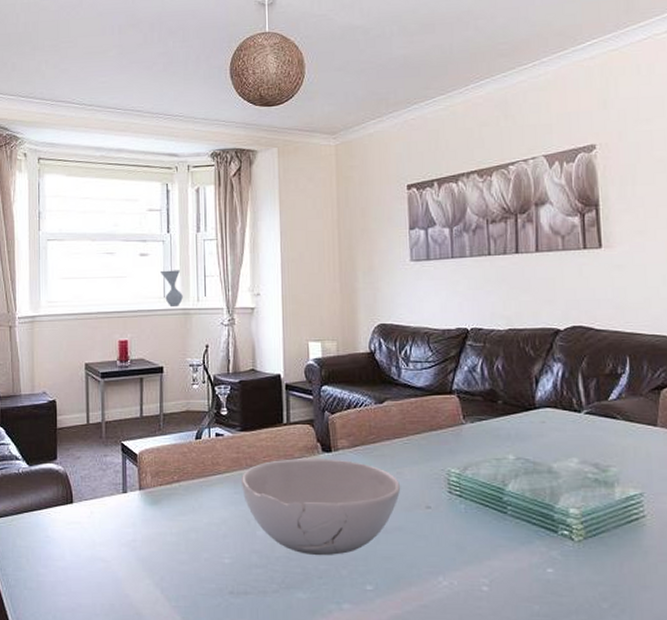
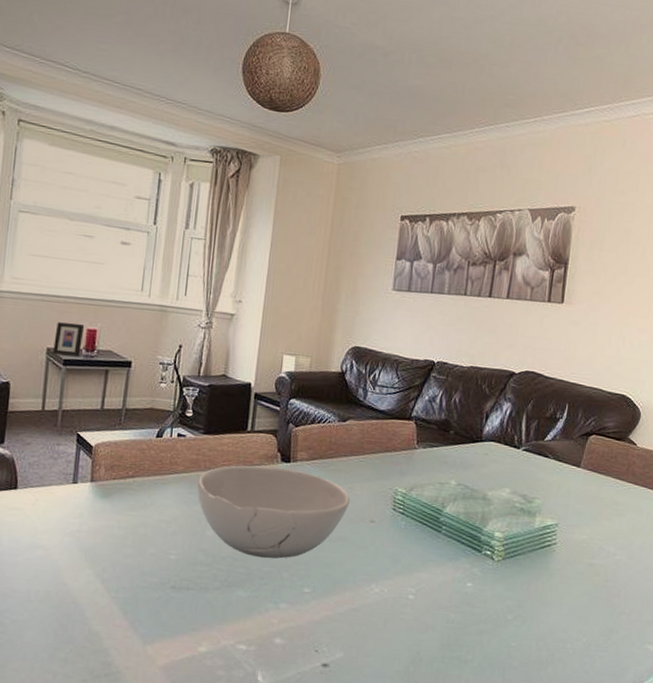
picture frame: none [90,337,117,369] -> present [53,322,85,357]
decorative vase: present [159,270,183,308] -> none [140,262,162,303]

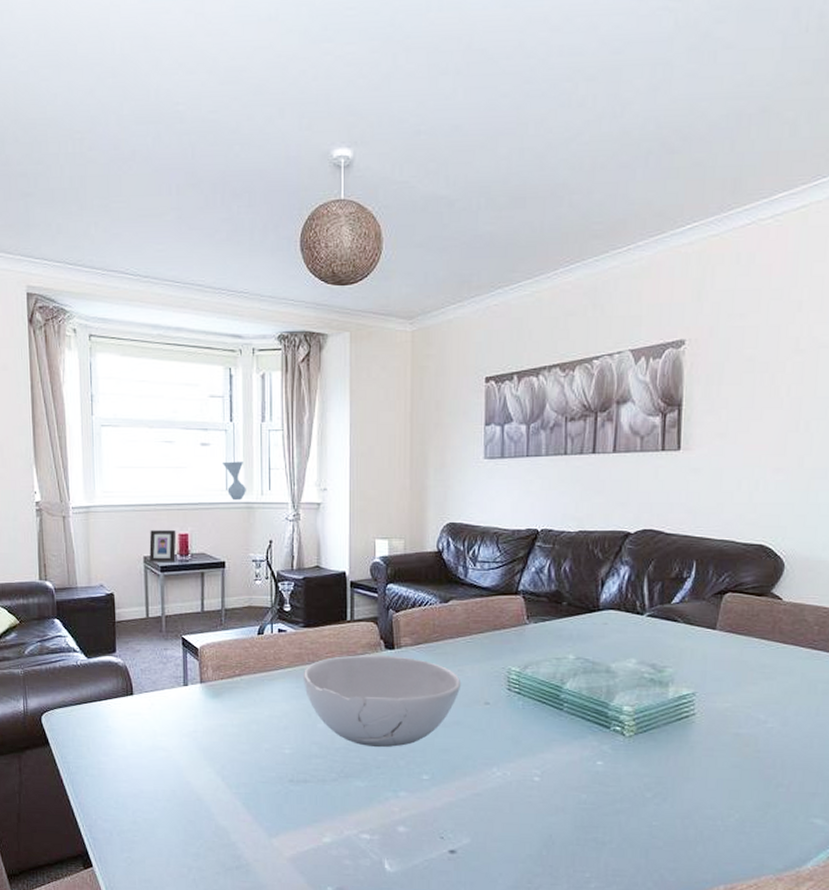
decorative vase: none [140,262,162,303] -> present [222,461,246,501]

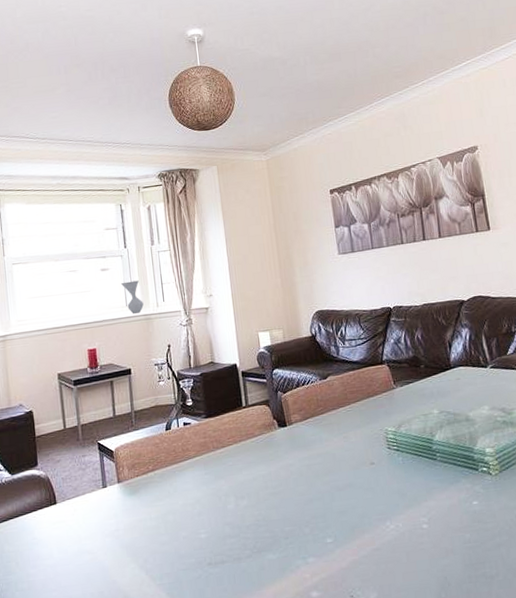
picture frame: present [149,530,176,562] -> none [62,347,87,378]
bowl: present [304,655,462,748] -> none [210,432,348,520]

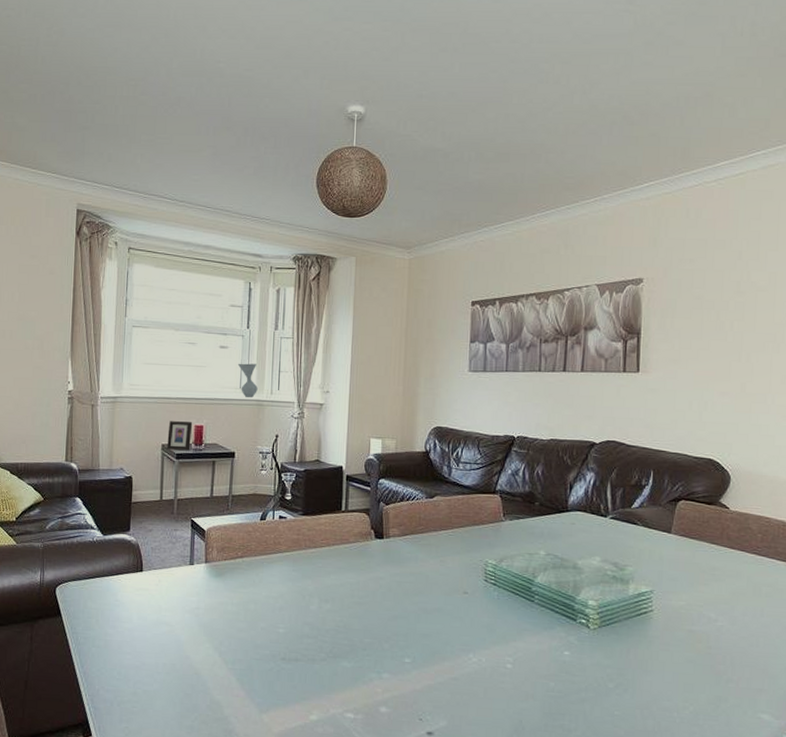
picture frame: none [62,347,87,378] -> present [167,421,193,451]

